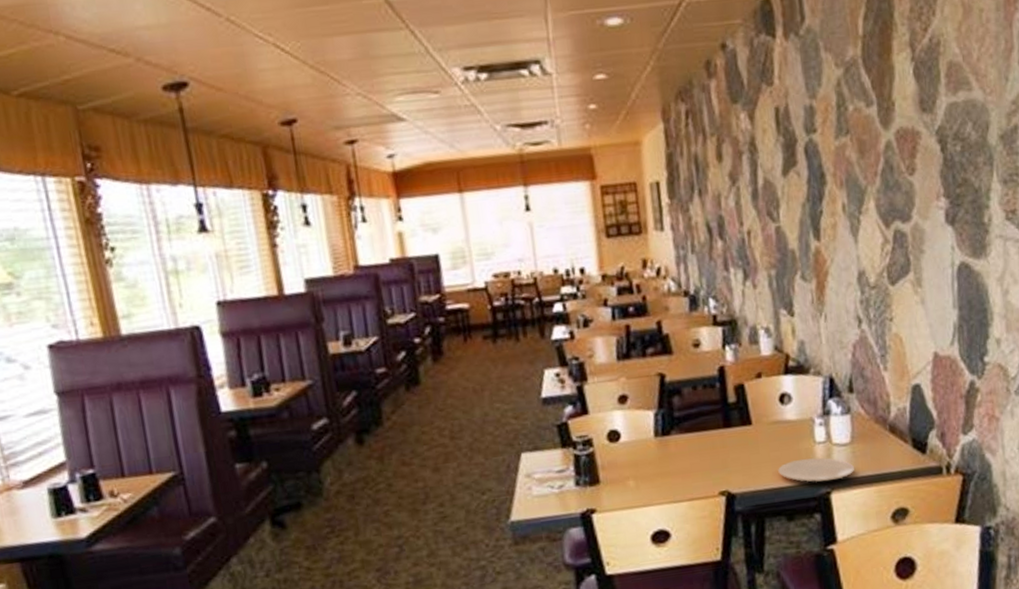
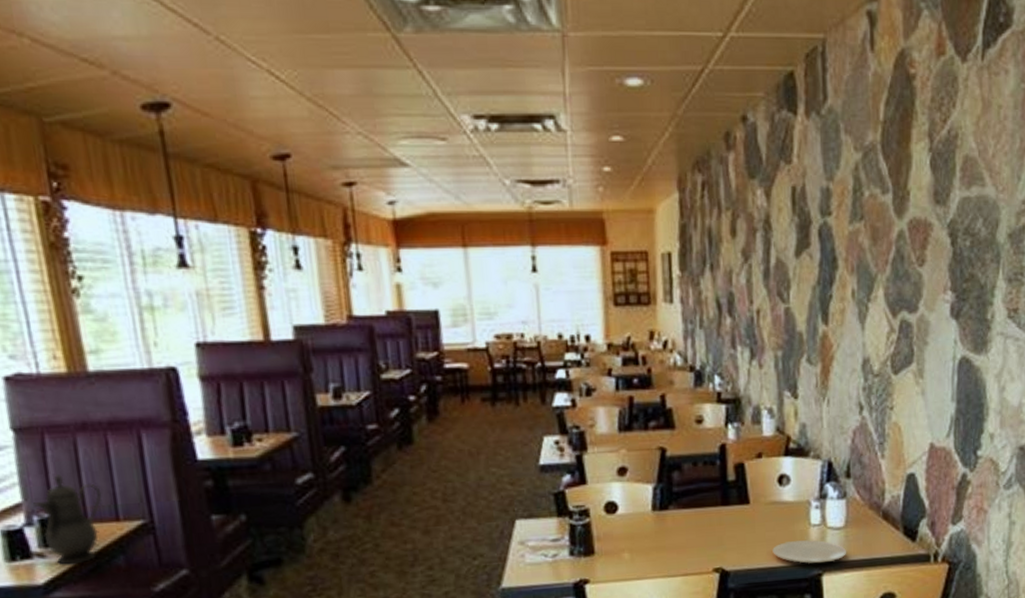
coffeepot: none [74,433,137,518] -> present [32,475,103,565]

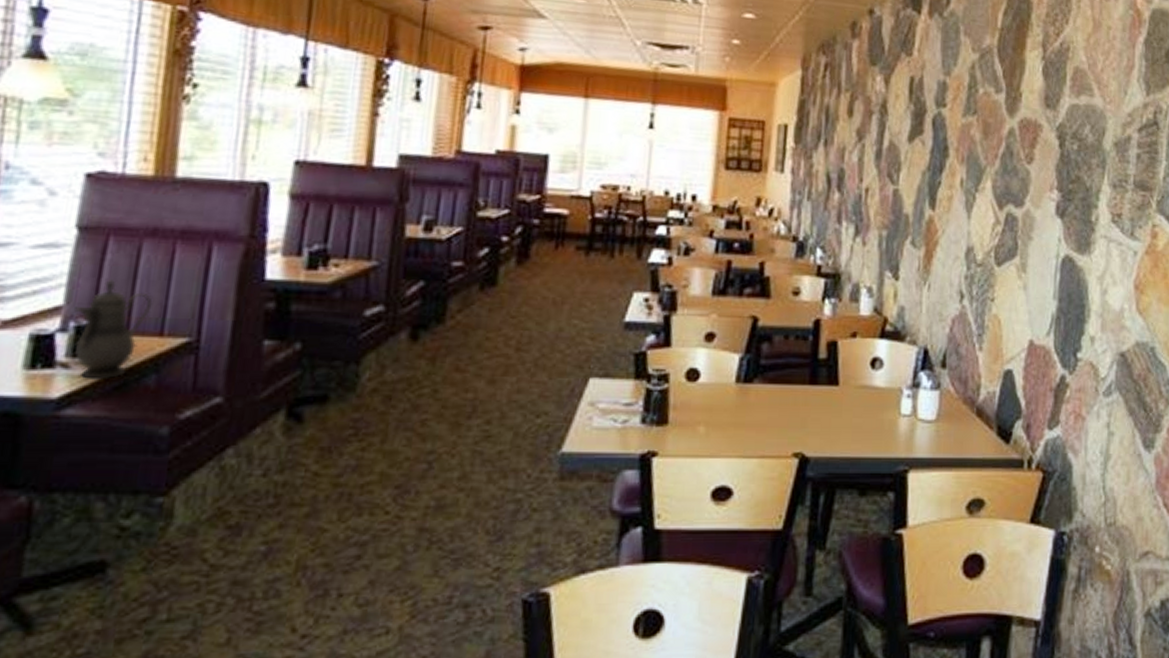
plate: present [772,540,847,564] -> none [858,431,937,459]

